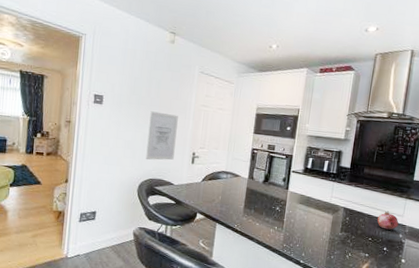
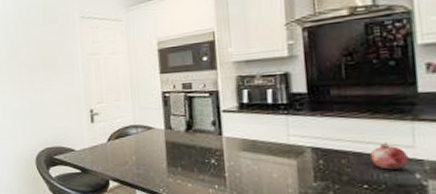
wall art: present [146,111,178,160] -> none [34,71,70,127]

